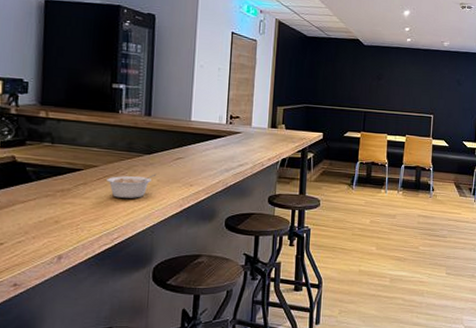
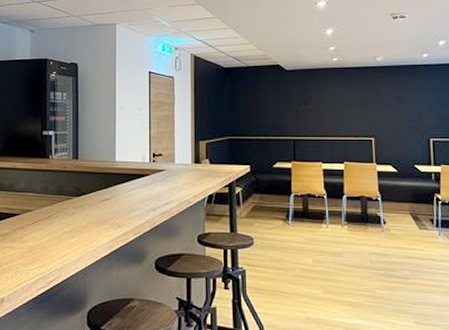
legume: present [106,174,157,198] -> none [41,216,86,241]

